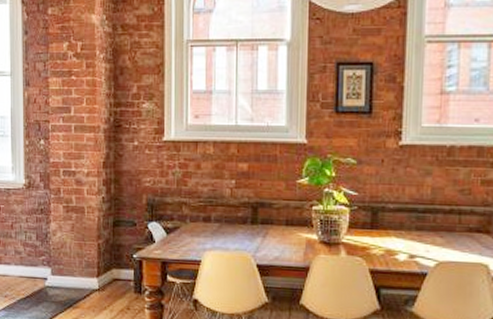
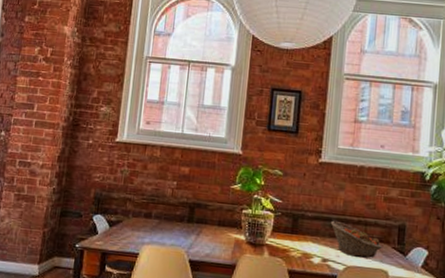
fruit basket: none [416,211,481,251] -> present [330,220,382,258]

